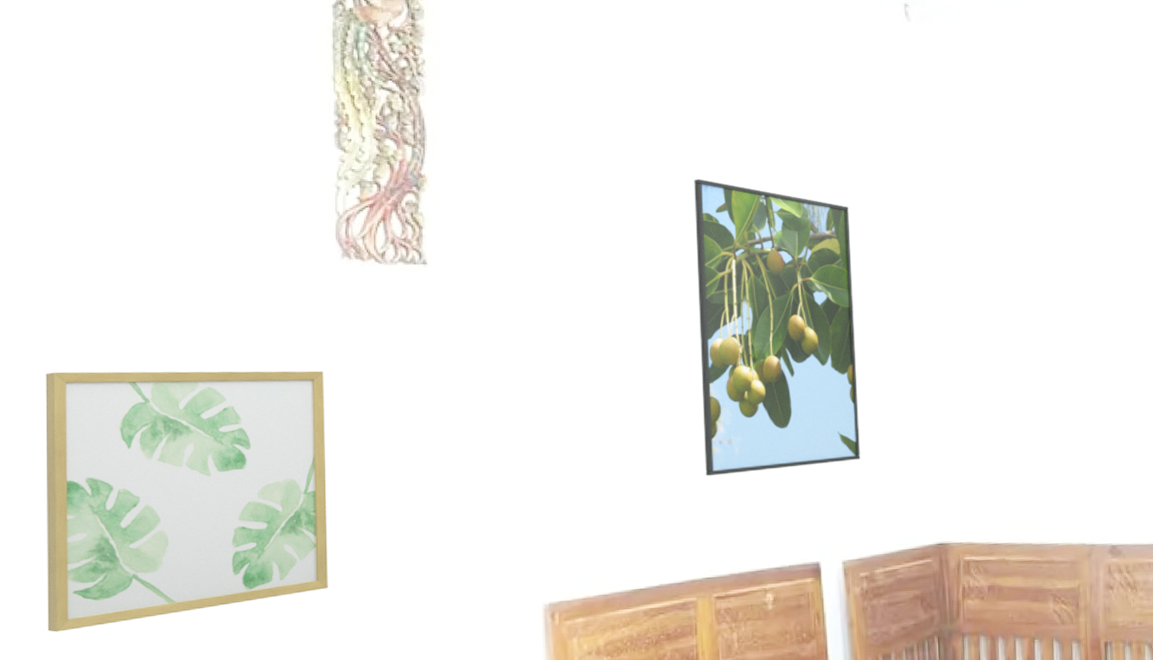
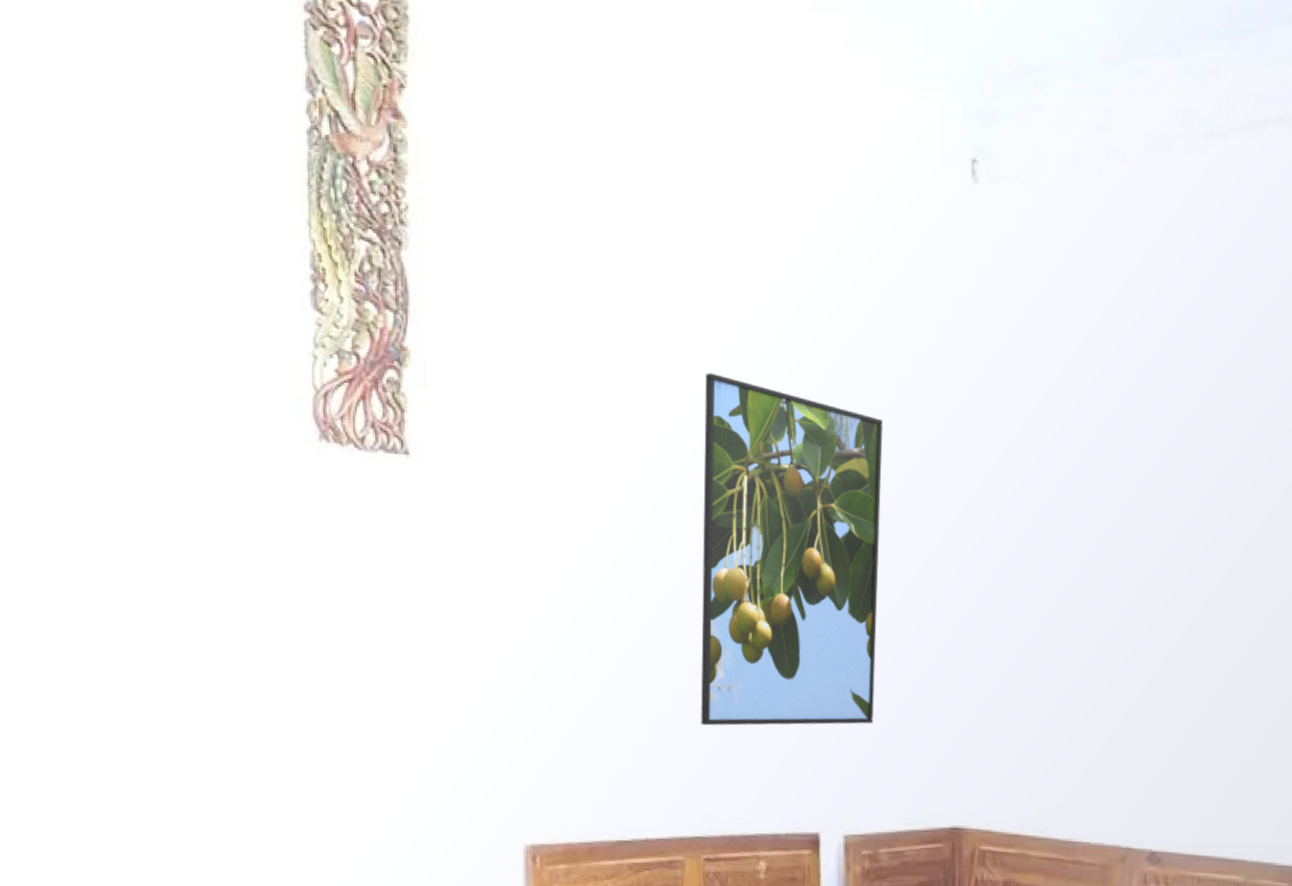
wall art: present [45,370,328,633] -> none [27,545,309,819]

